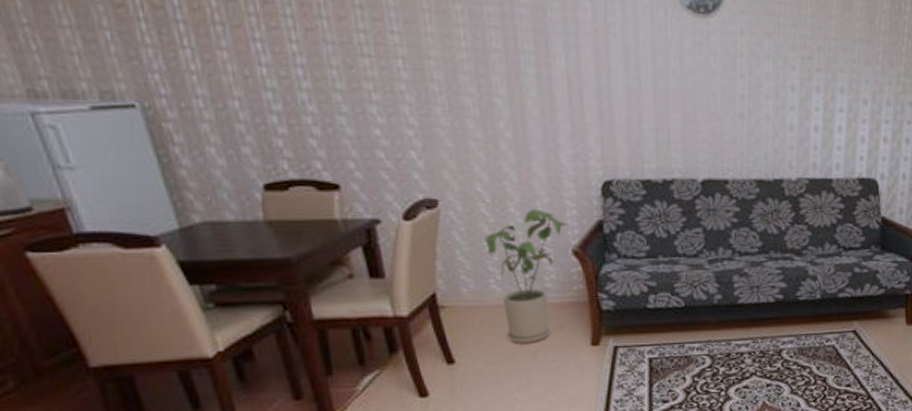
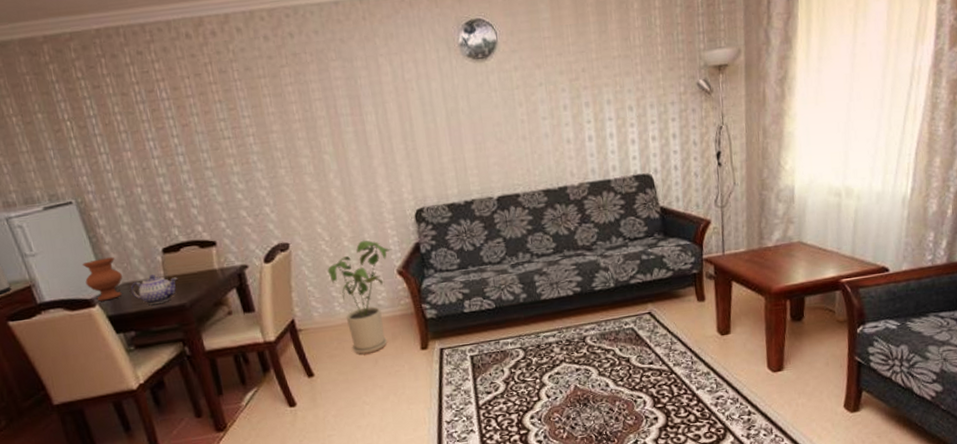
vase: none [145,185,203,241] -> present [82,257,122,302]
teapot: none [213,216,283,254] -> present [130,274,178,306]

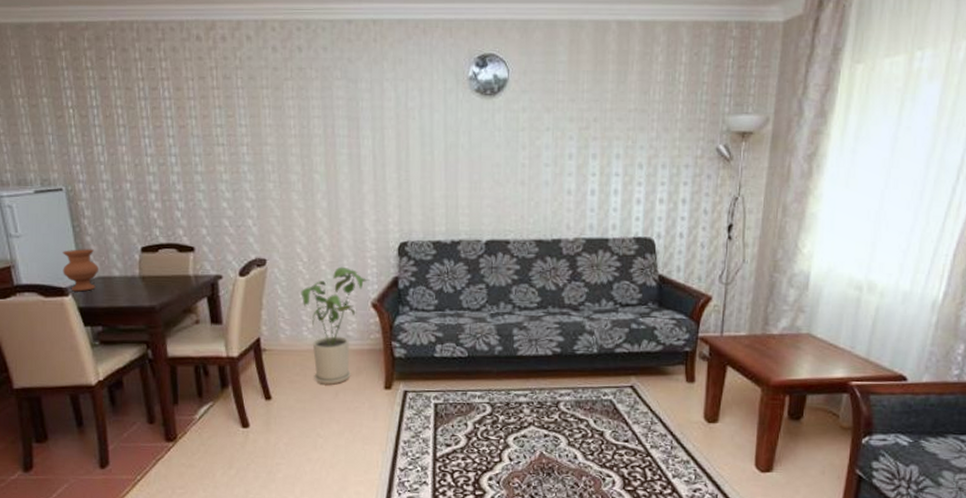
teapot: present [130,274,178,306] -> none [104,272,152,303]

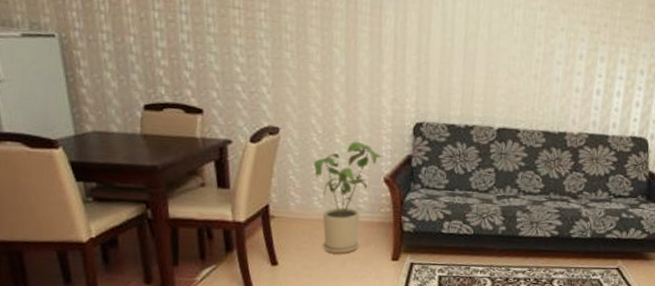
vase: present [63,249,98,292] -> none [52,100,94,146]

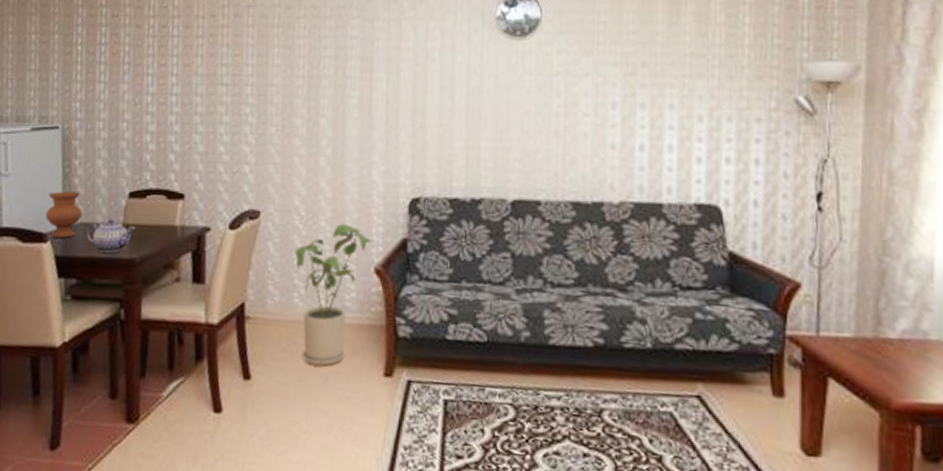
vase: none [52,100,94,146] -> present [45,191,83,239]
teapot: none [100,129,155,160] -> present [85,219,136,254]

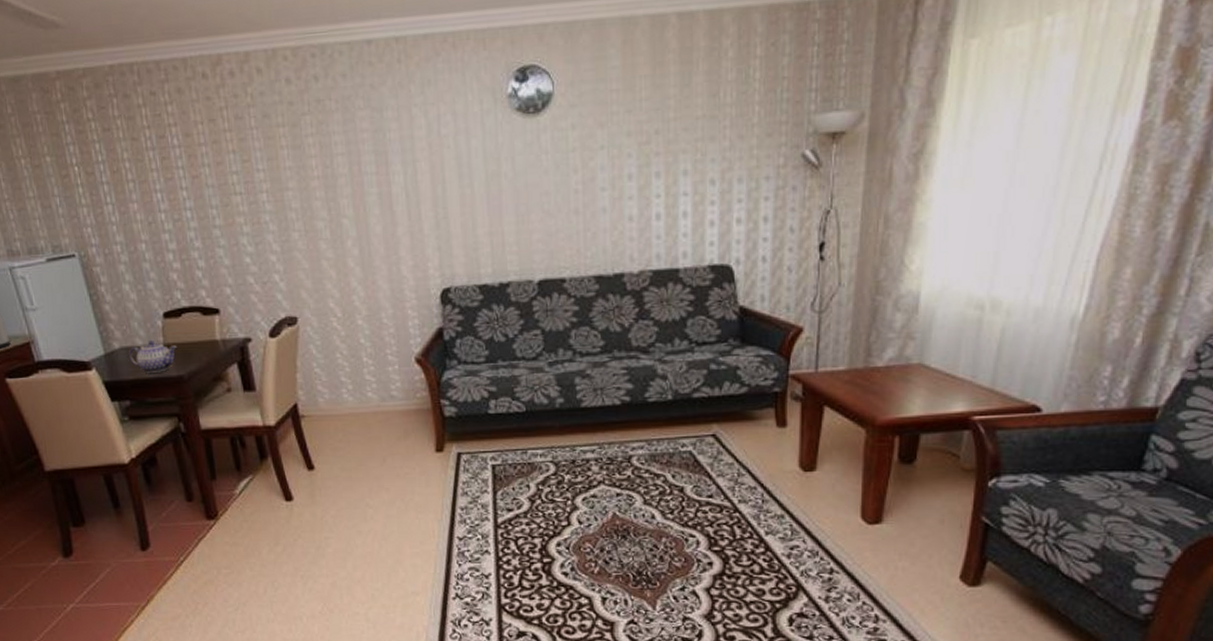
vase: present [45,191,83,239] -> none [82,318,121,365]
house plant: present [295,223,374,367] -> none [337,320,411,450]

